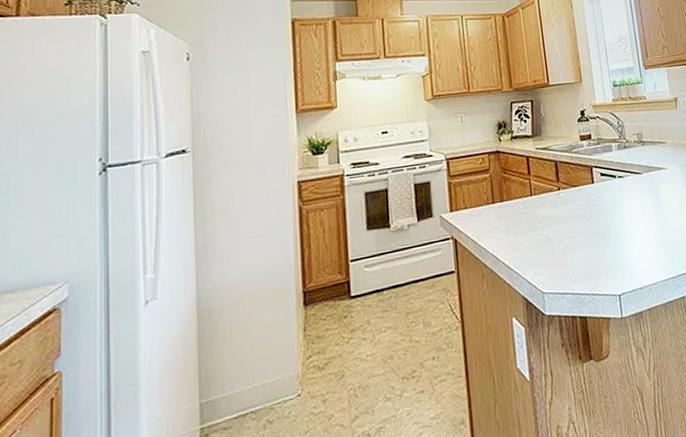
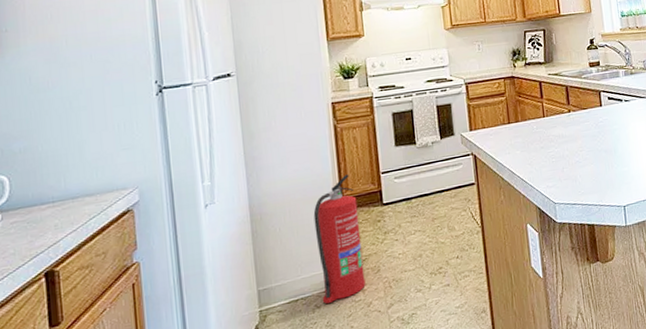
fire extinguisher: none [270,263,327,419] -> present [313,174,366,304]

